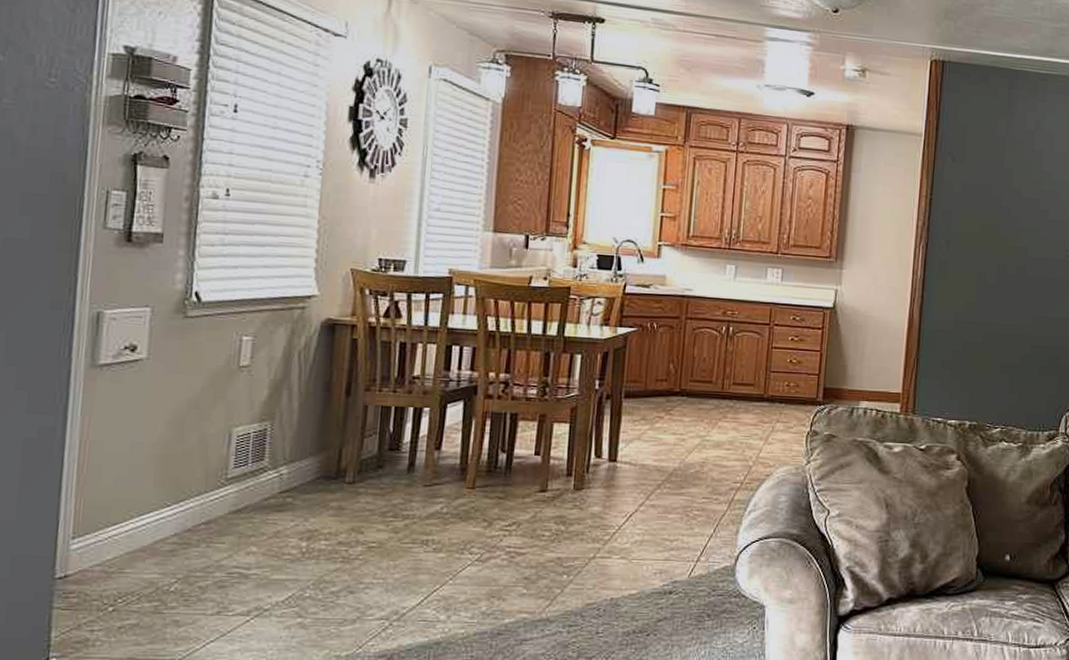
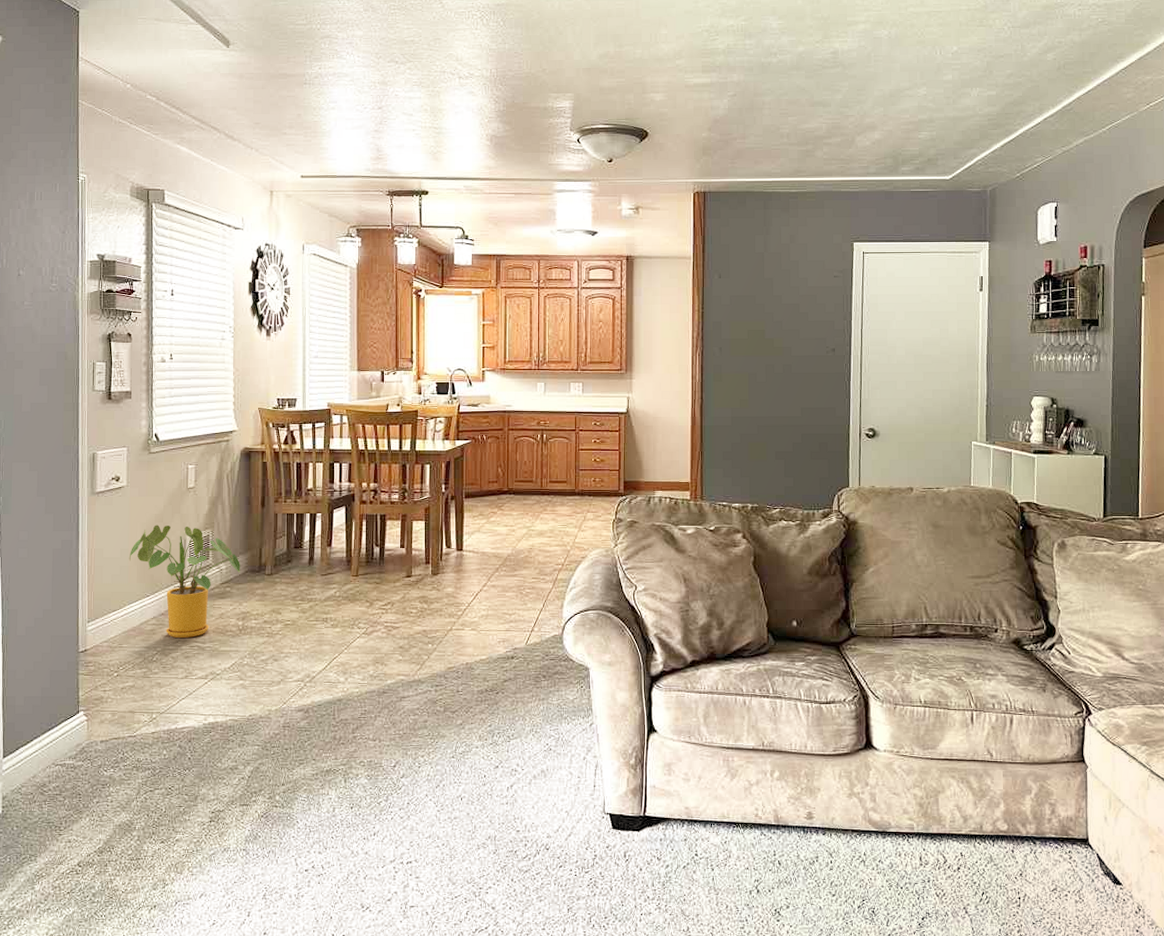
house plant: none [142,412,310,563] -> present [129,525,240,639]

